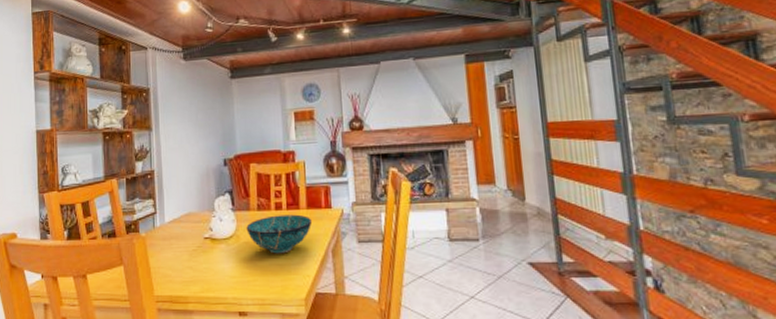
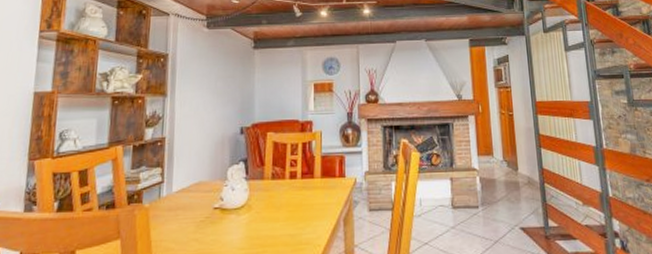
bowl: present [246,214,313,254] -> none [259,183,326,224]

